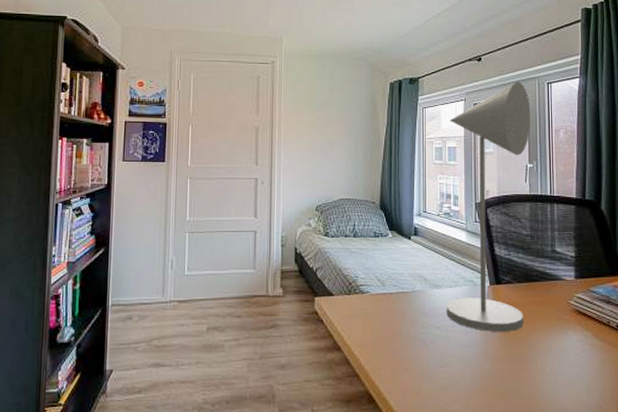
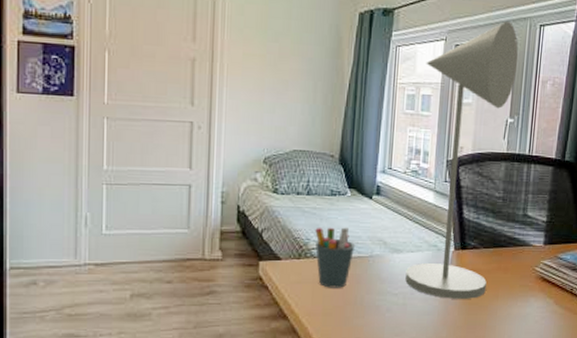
pen holder: none [362,265,399,322] -> present [315,227,356,288]

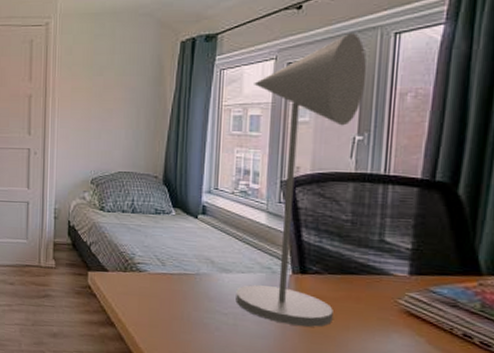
pen holder: present [315,227,356,288] -> none [140,243,181,303]

